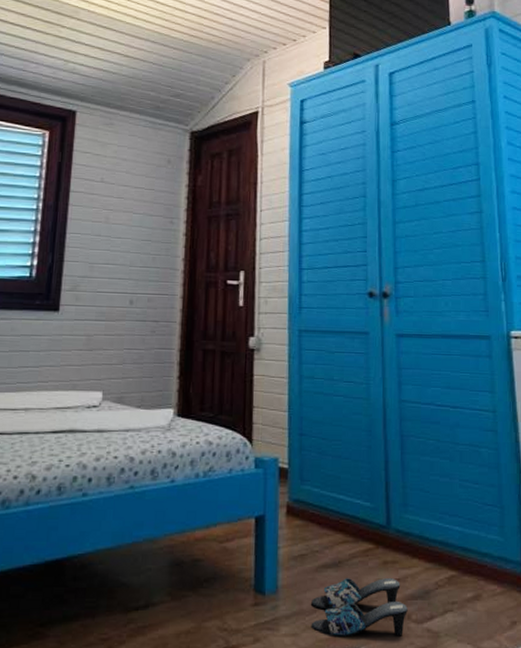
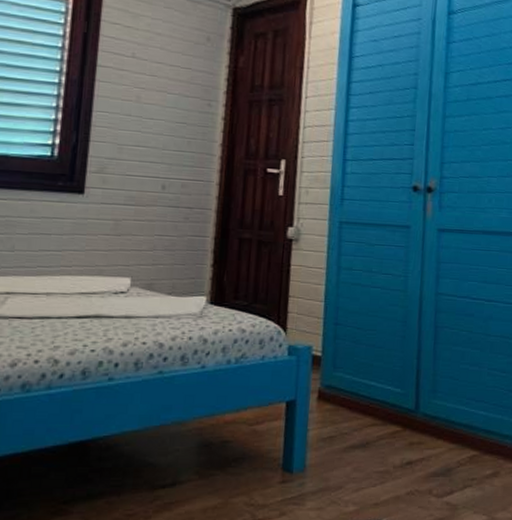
slippers: present [311,578,408,638] -> none [336,458,430,511]

